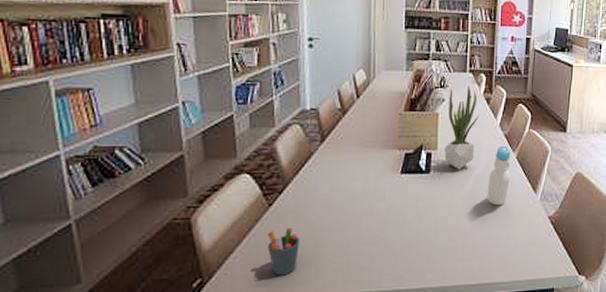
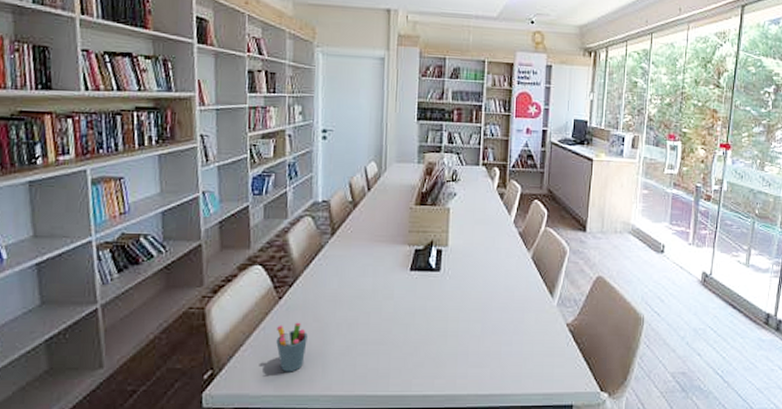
potted plant: present [444,85,480,170] -> none [455,179,493,269]
bottle: present [487,145,511,206] -> none [500,244,526,309]

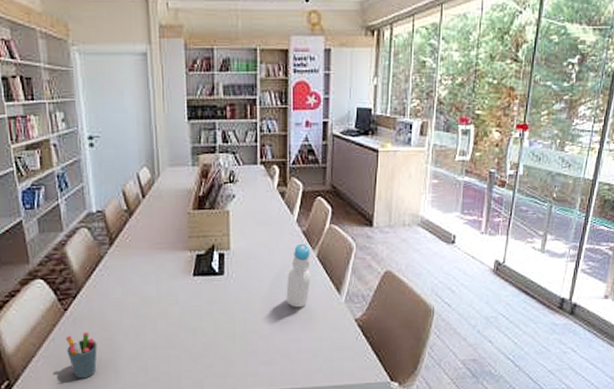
bottle: none [500,244,526,309] -> present [286,243,310,308]

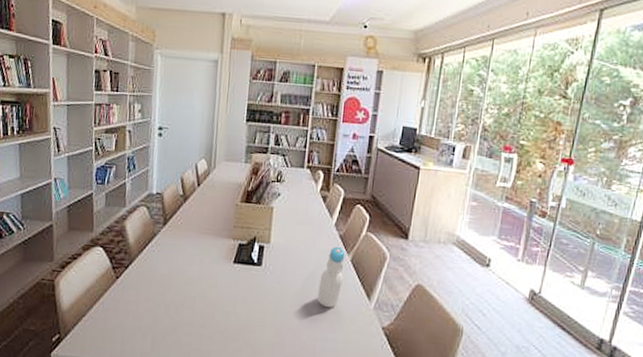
pen holder: present [66,332,97,379] -> none [113,300,140,344]

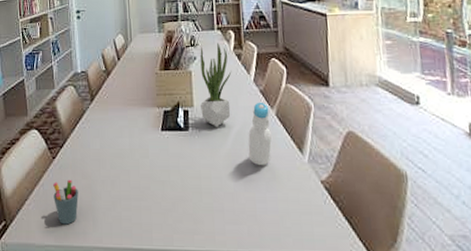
pen holder: none [113,300,140,344] -> present [53,179,79,225]
potted plant: none [277,181,315,266] -> present [200,42,232,127]

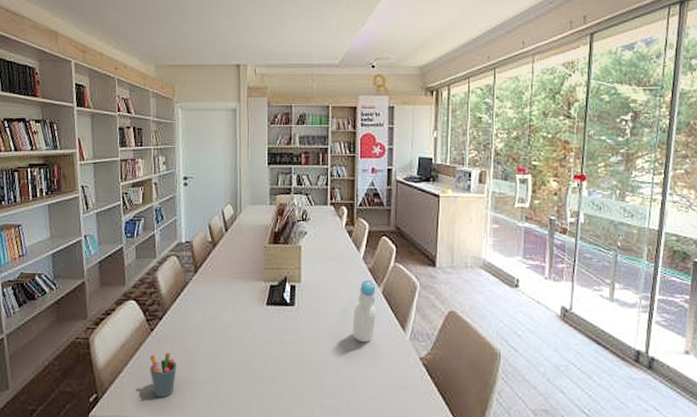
potted plant: present [200,42,232,127] -> none [308,218,342,303]

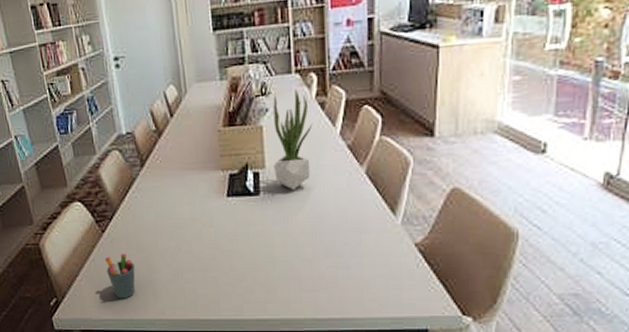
potted plant: none [308,218,342,303] -> present [273,89,313,190]
bottle: present [352,279,376,343] -> none [330,158,359,231]

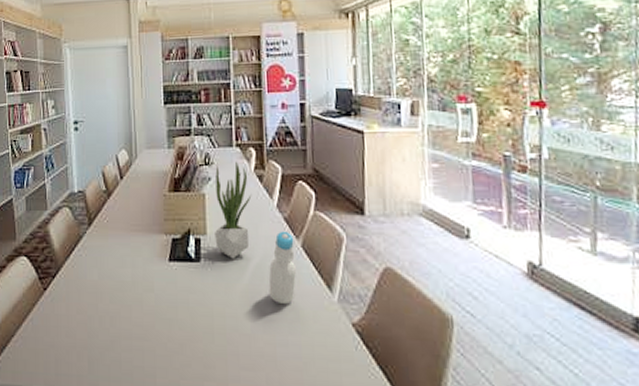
pen holder: present [105,253,136,299] -> none [44,314,72,366]
bottle: none [330,158,359,231] -> present [268,231,296,305]

